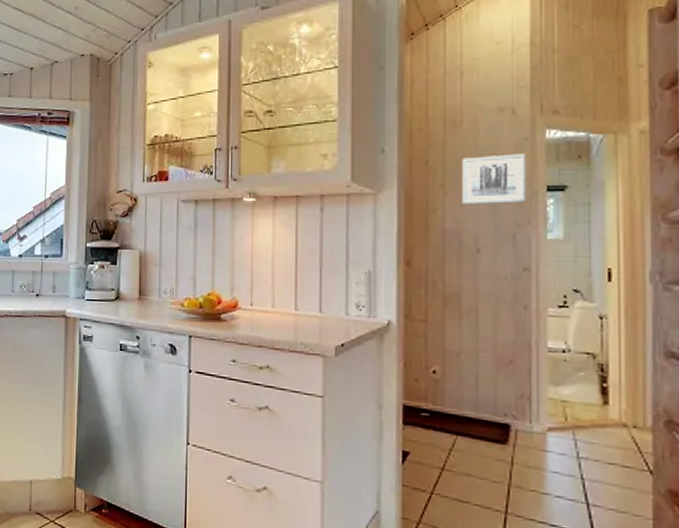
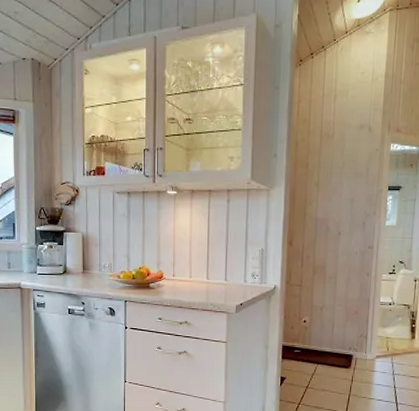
wall art: present [461,153,527,205] -> none [330,161,377,200]

